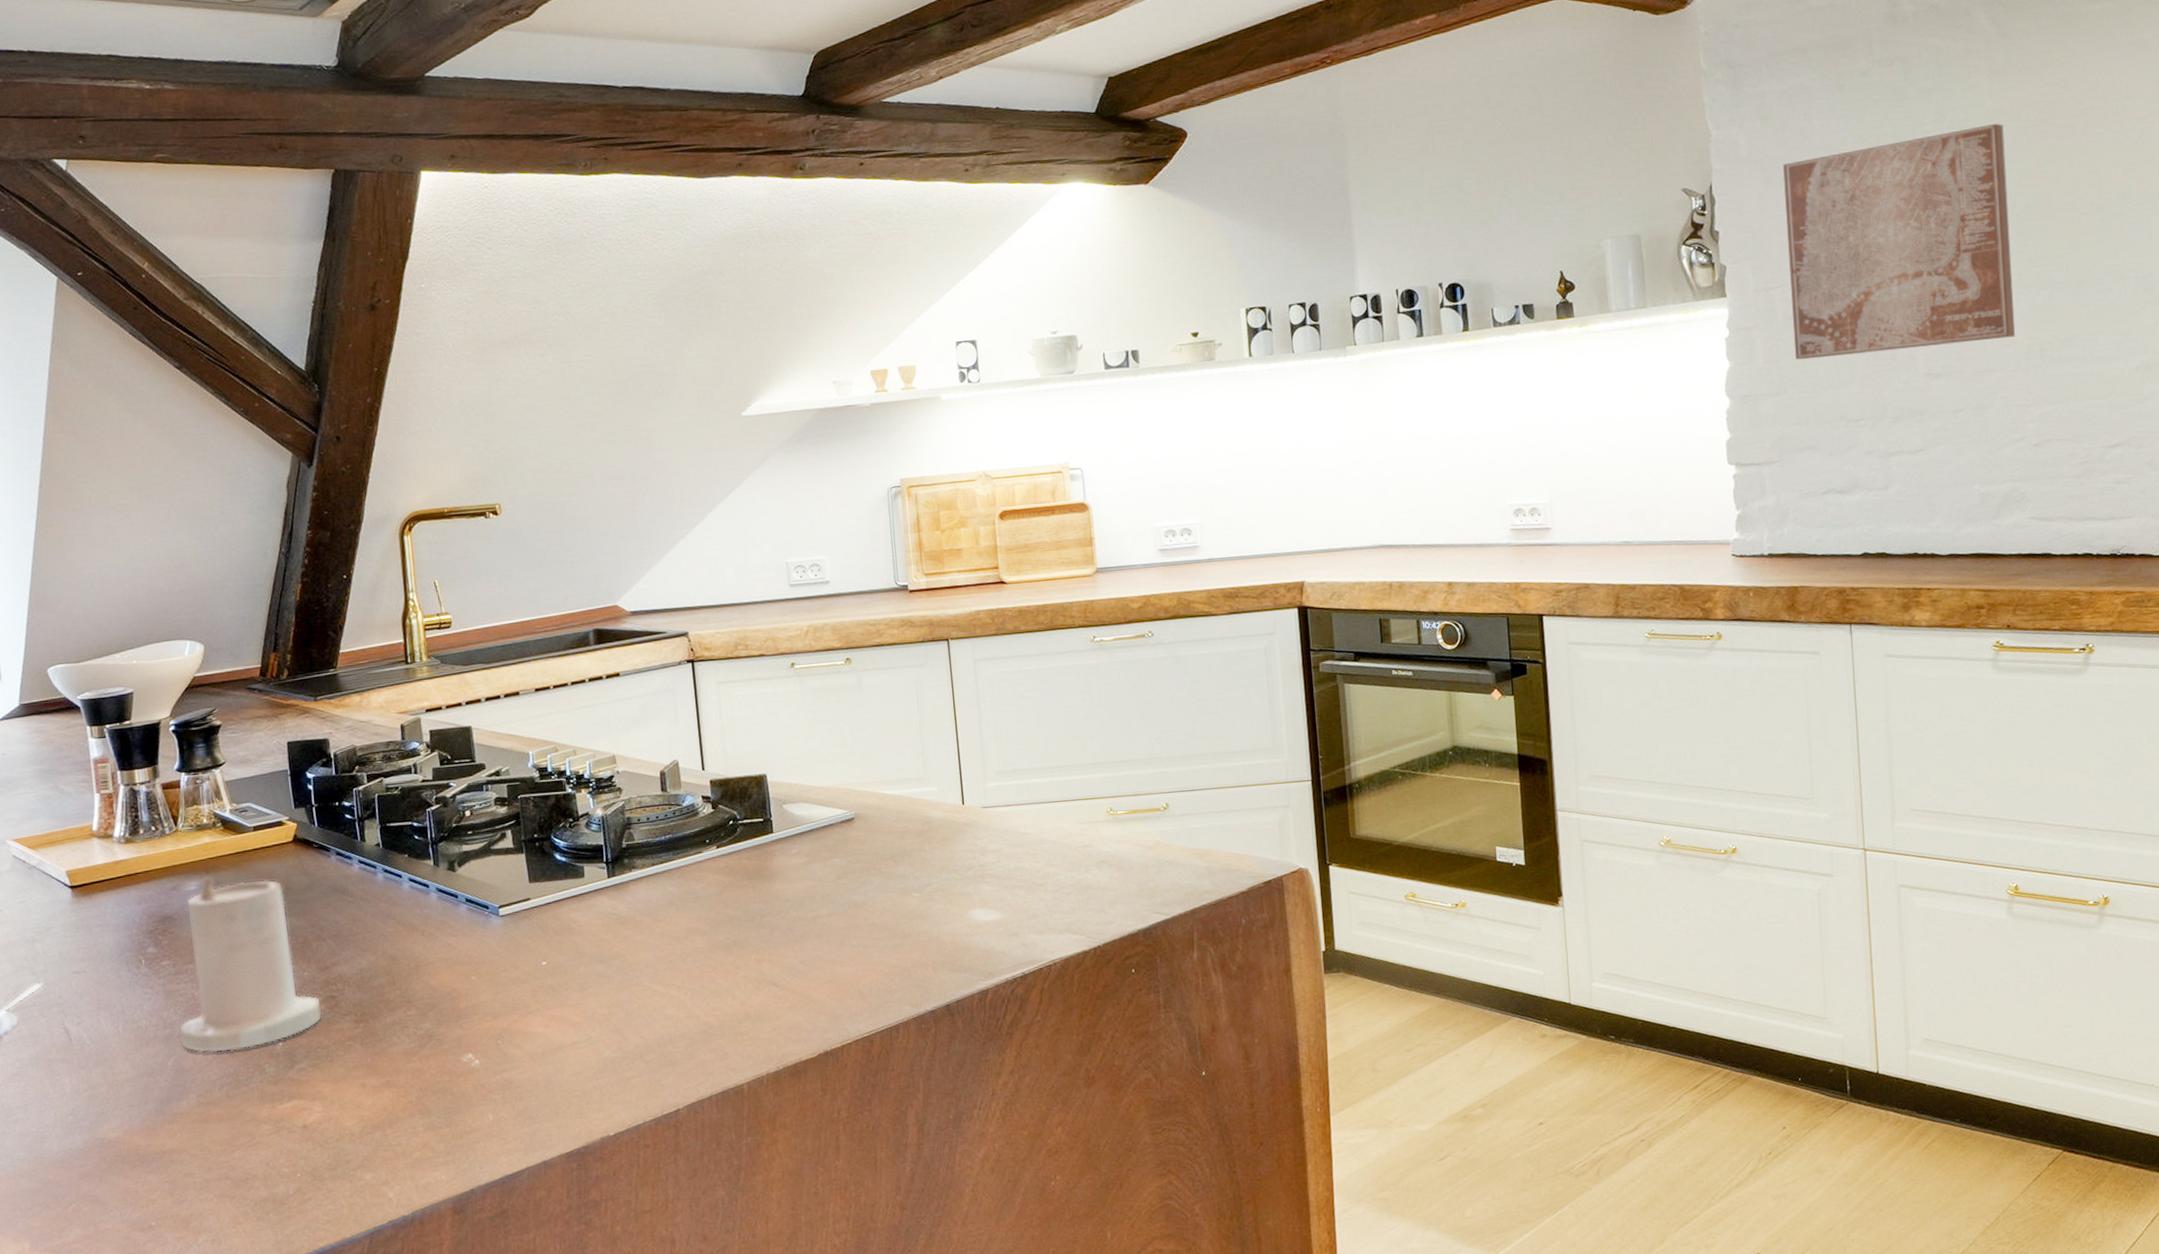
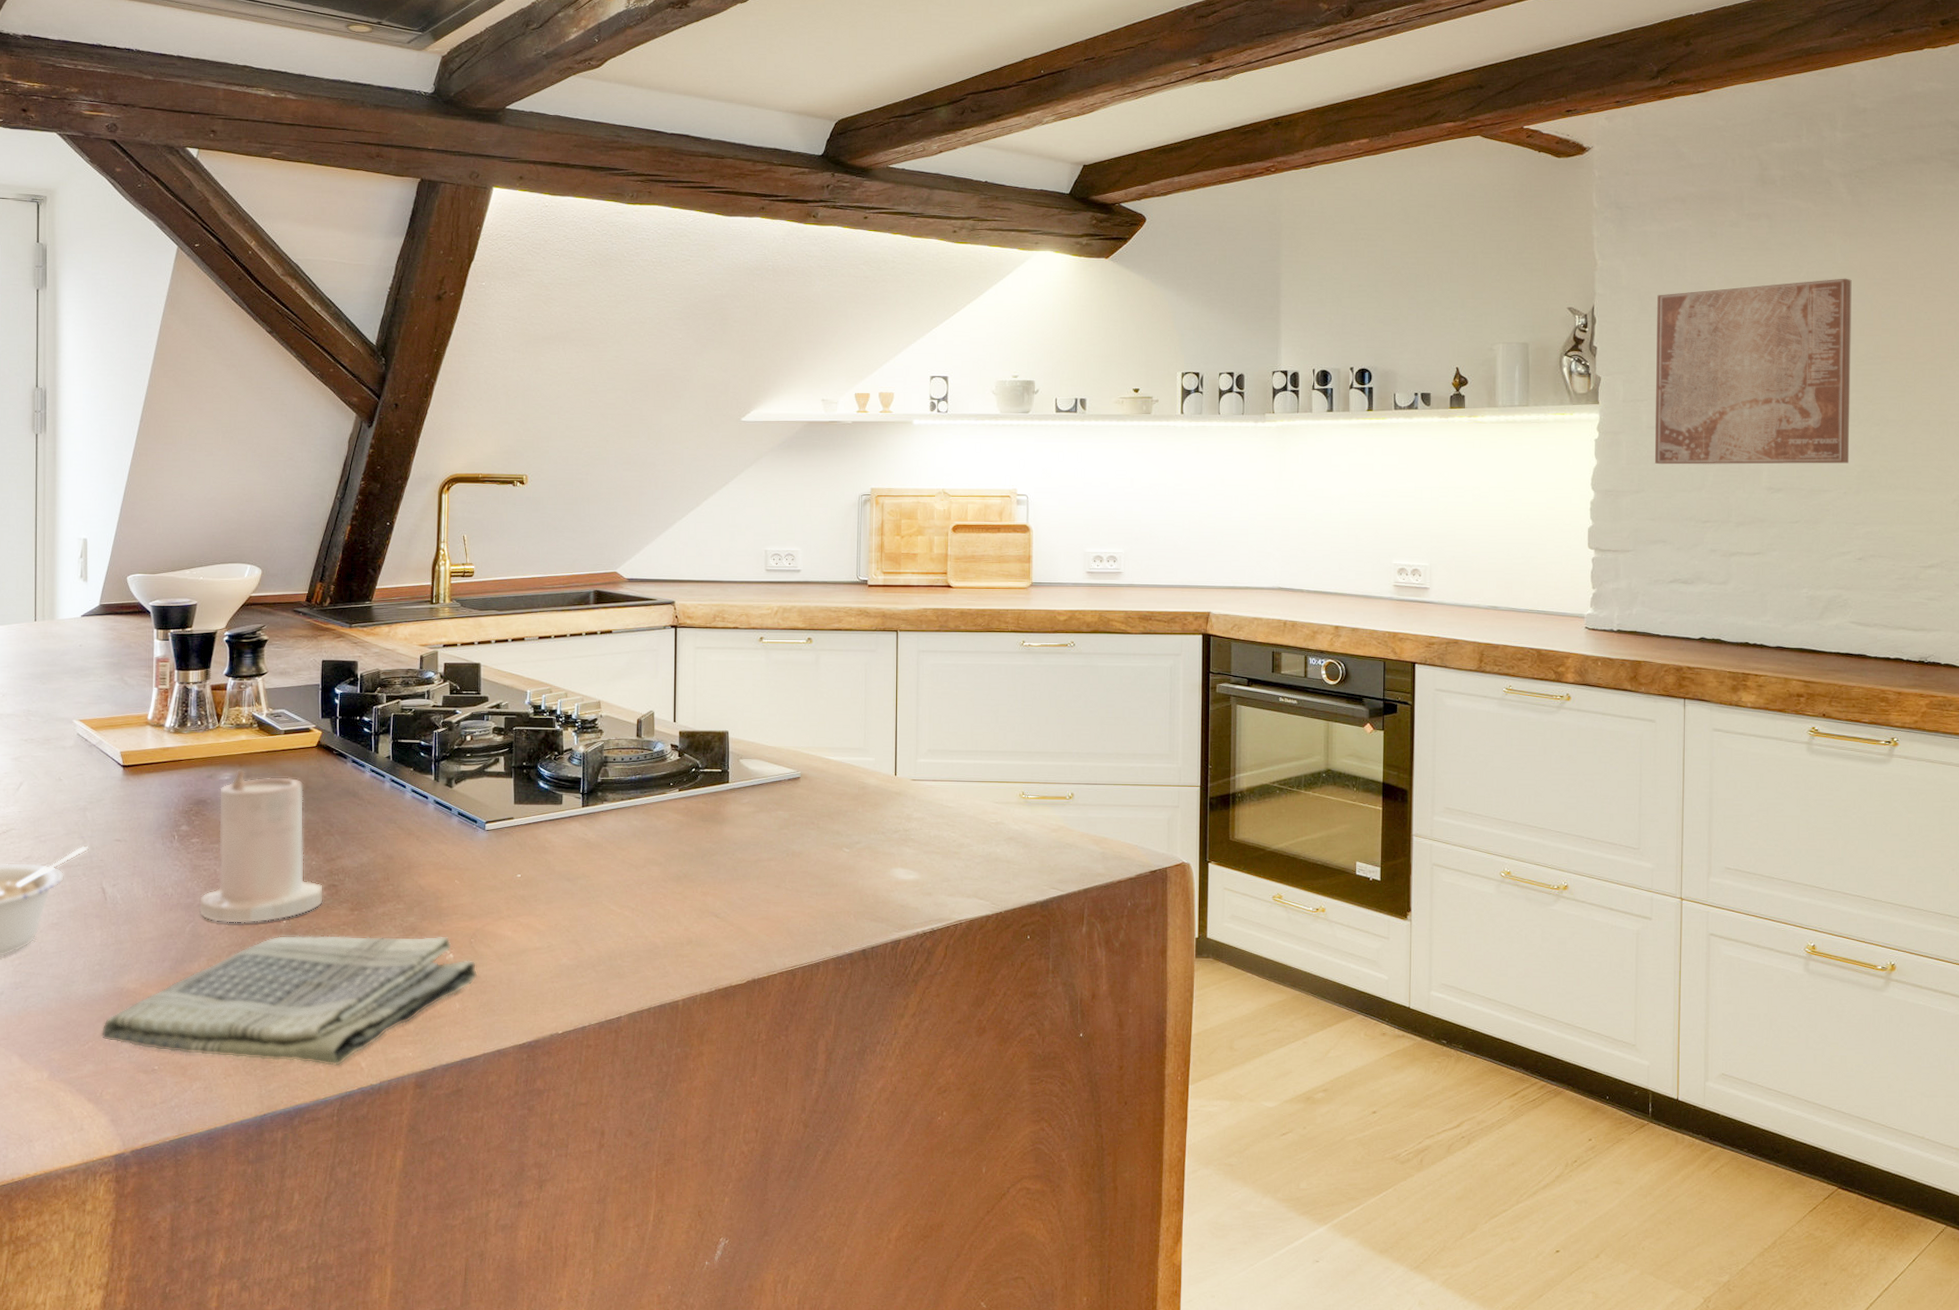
dish towel: none [84,1040,510,1205] -> present [101,935,478,1067]

